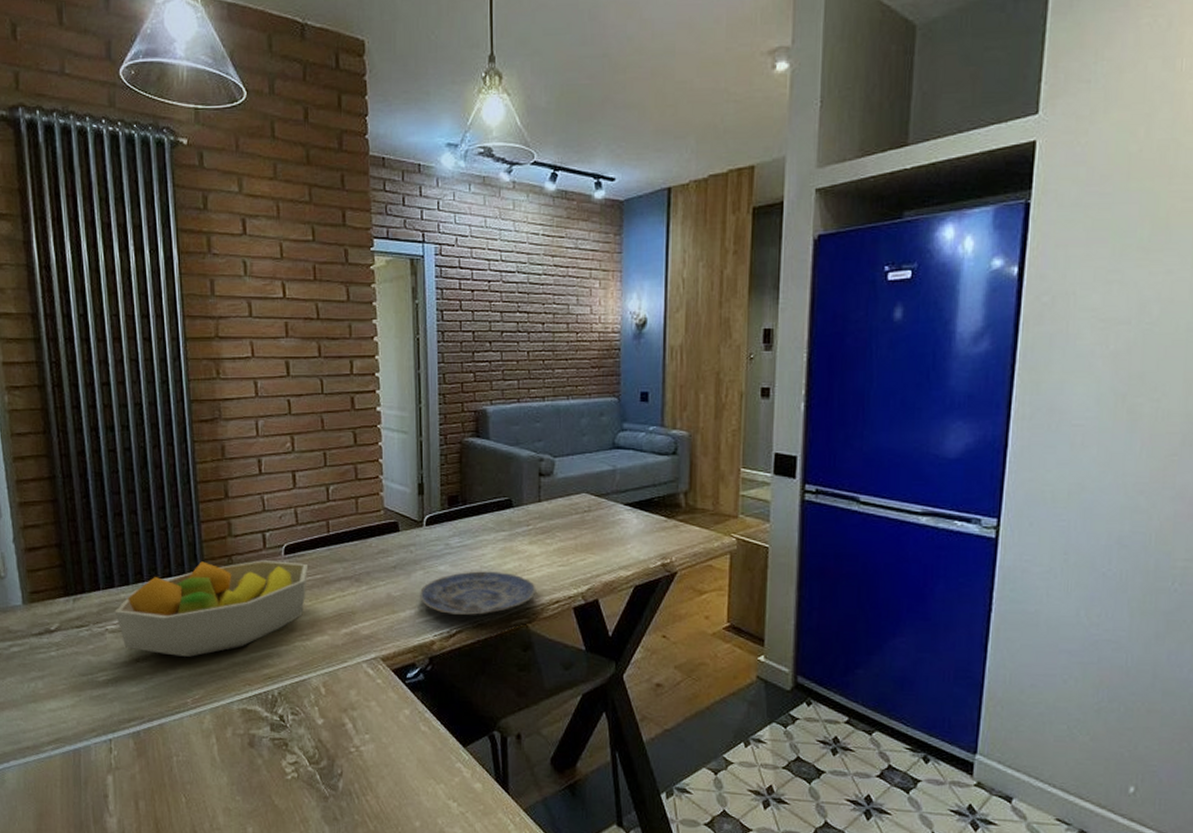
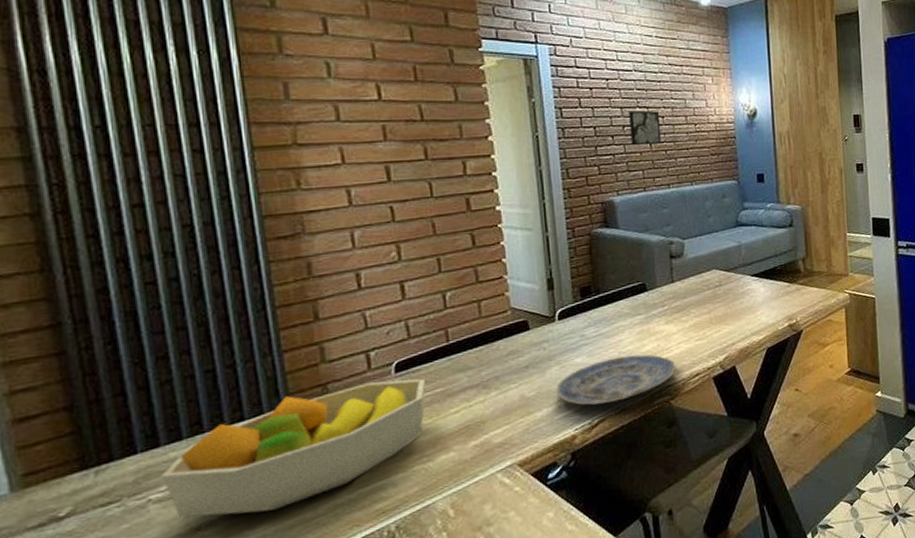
wall art: none [508,315,540,353] -> present [629,110,662,146]

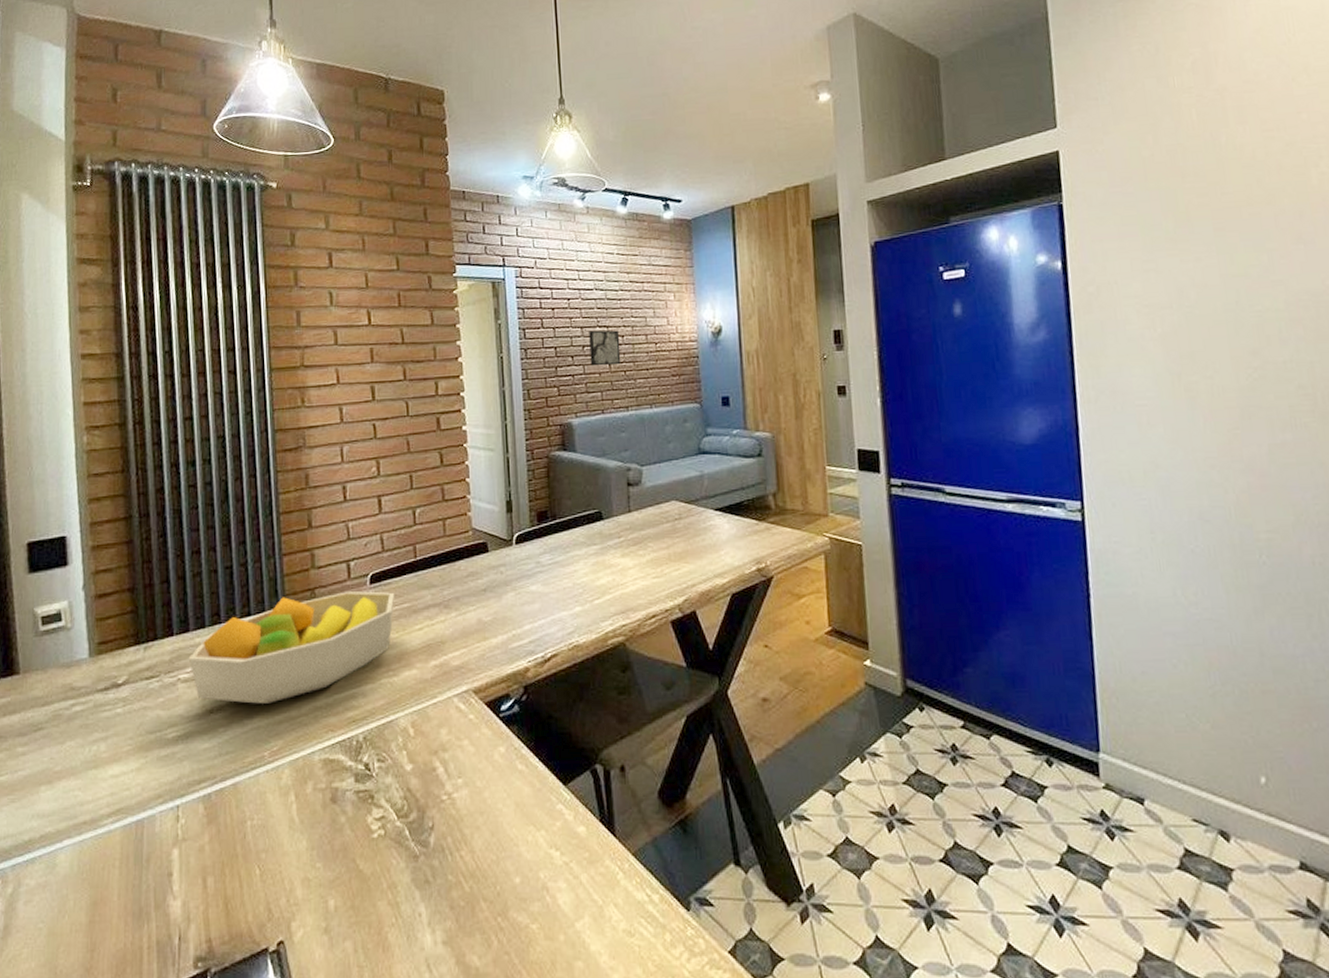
plate: present [557,354,677,405] -> none [512,588,632,637]

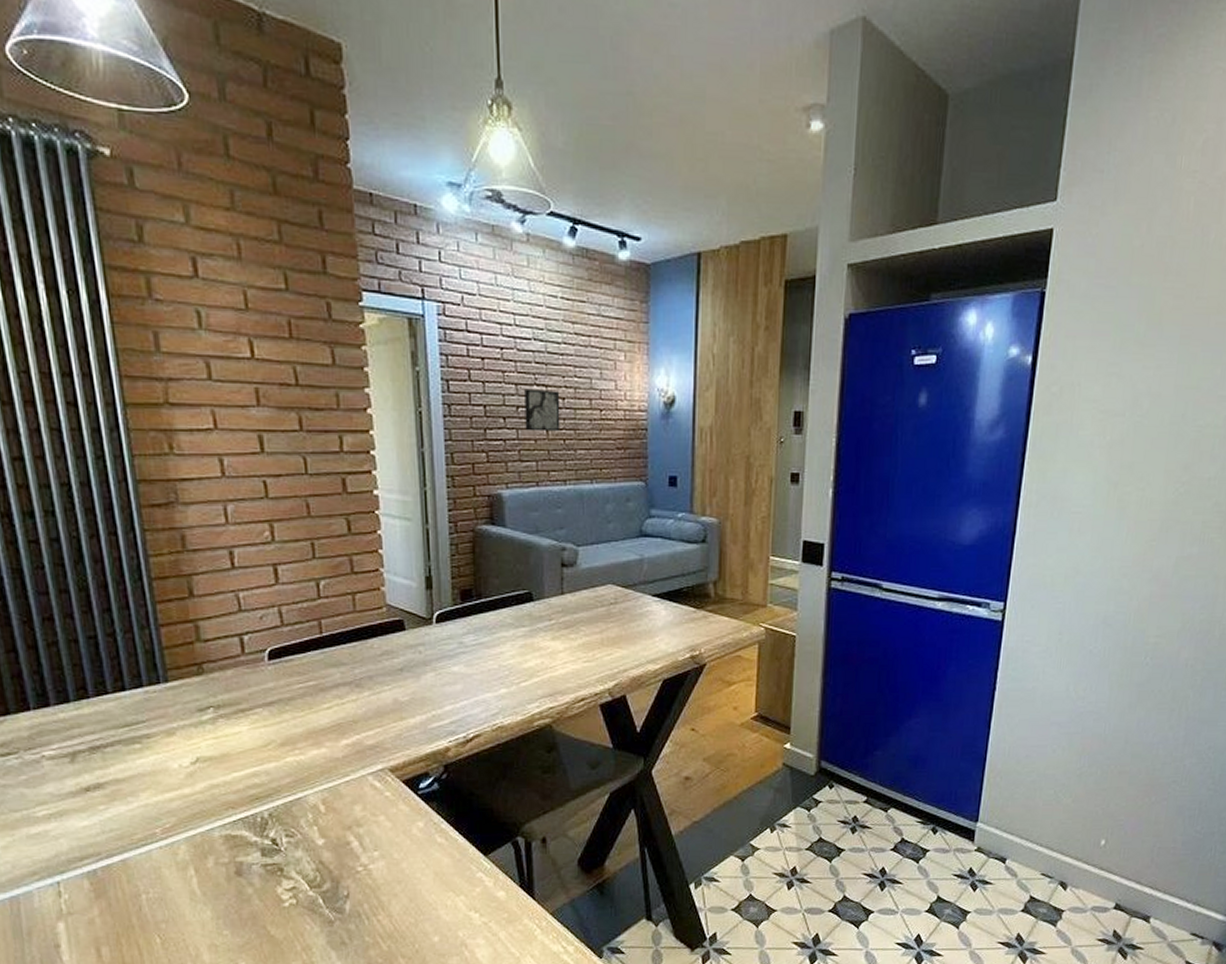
fruit bowl: present [188,591,394,704] -> none [52,668,298,782]

